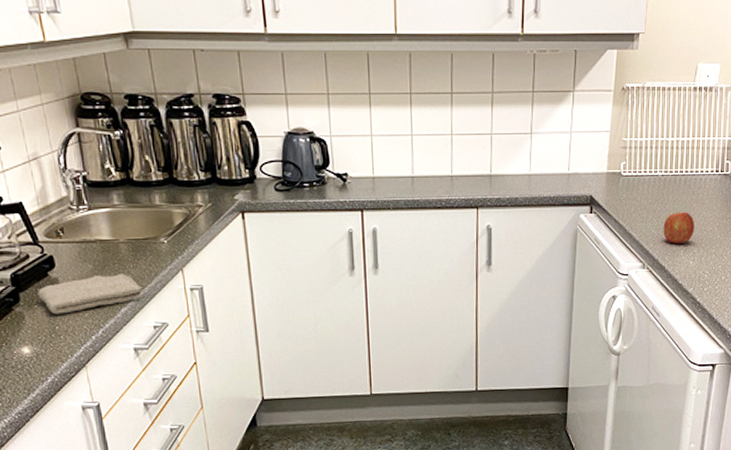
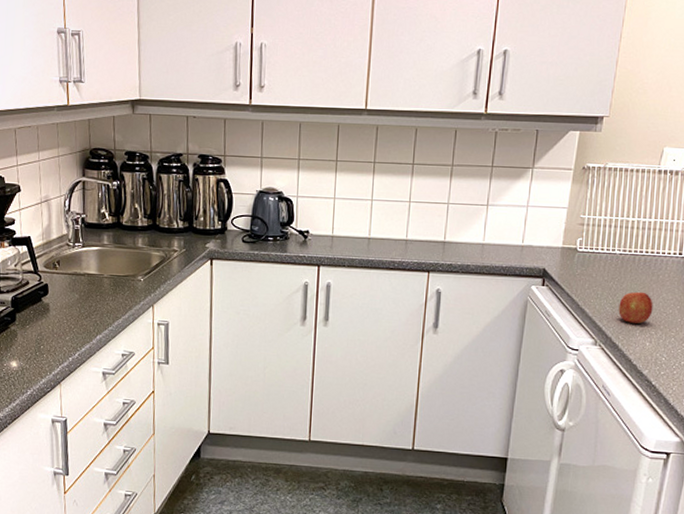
washcloth: present [38,274,143,314] -> none [31,304,118,336]

